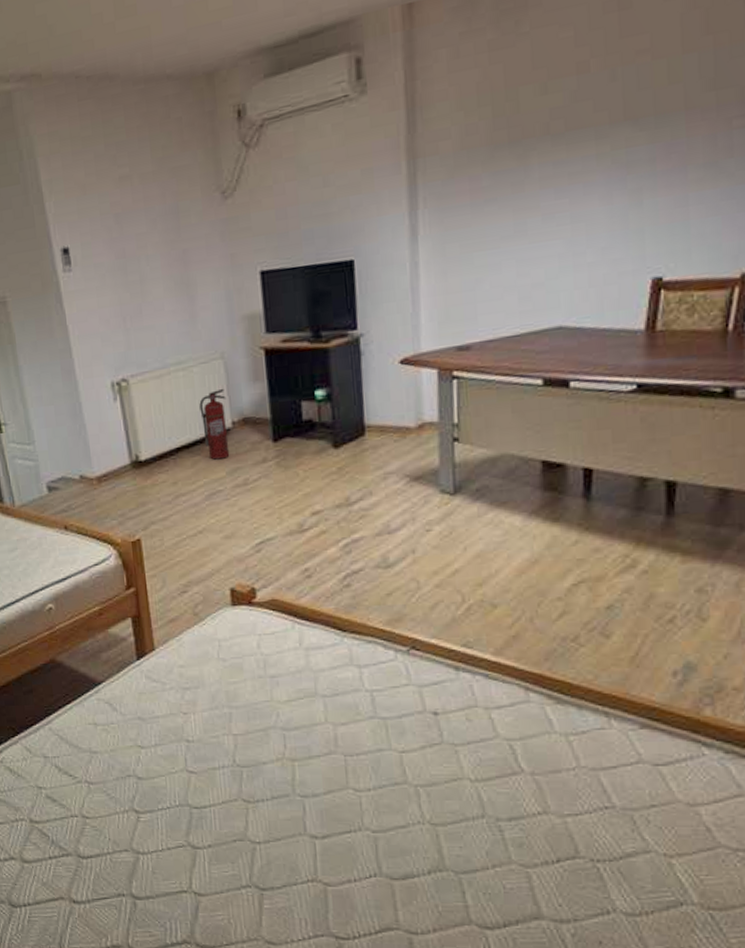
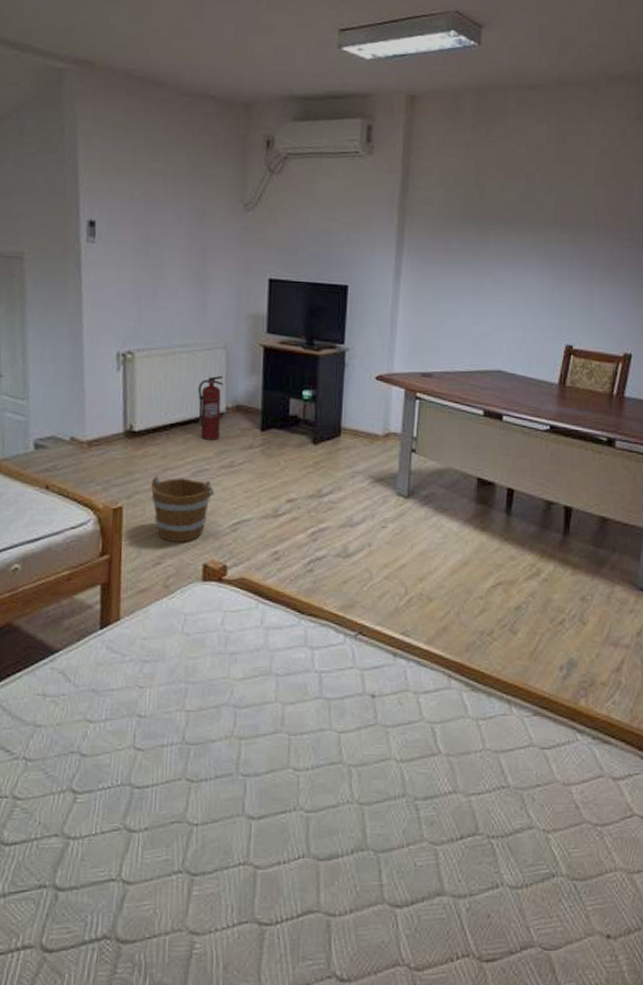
bucket: none [165,502,232,569] -> present [151,476,215,542]

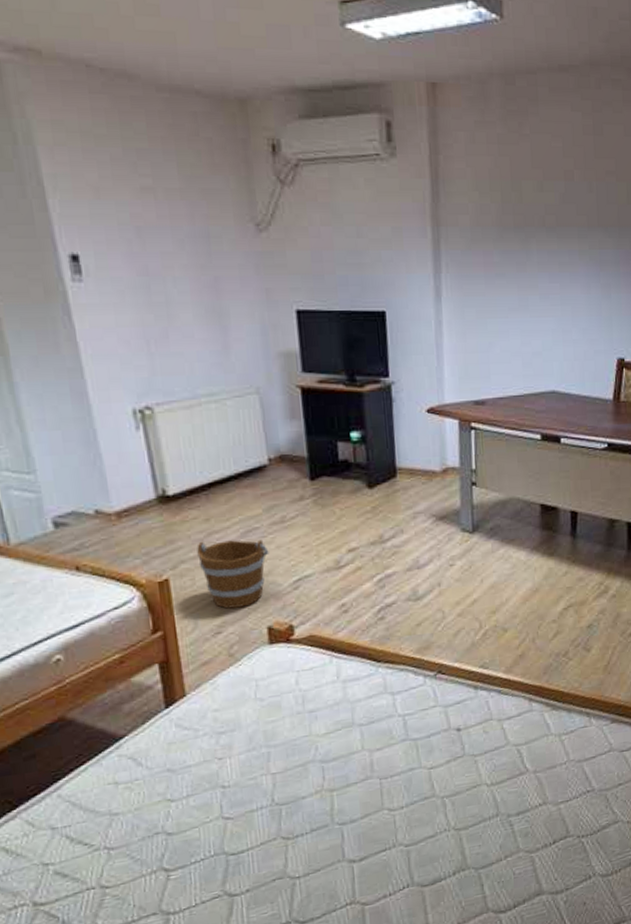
fire extinguisher: present [198,375,224,440] -> none [233,424,266,497]

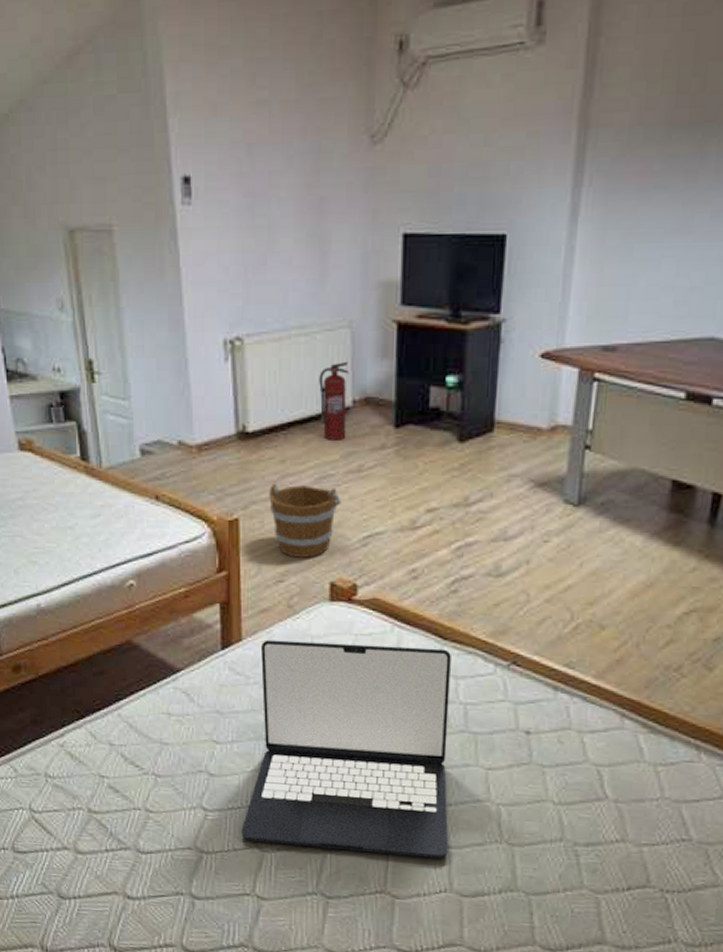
laptop: none [205,670,406,890] -> present [241,639,451,859]
fire extinguisher: none [233,424,266,497] -> present [319,361,350,440]

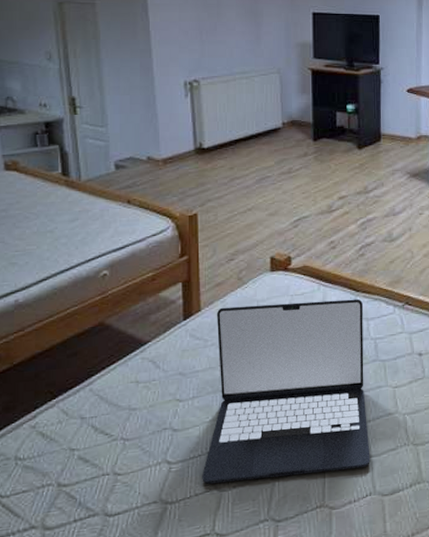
bucket: present [269,483,342,558] -> none [221,185,277,240]
fire extinguisher: present [319,361,350,440] -> none [257,96,279,151]

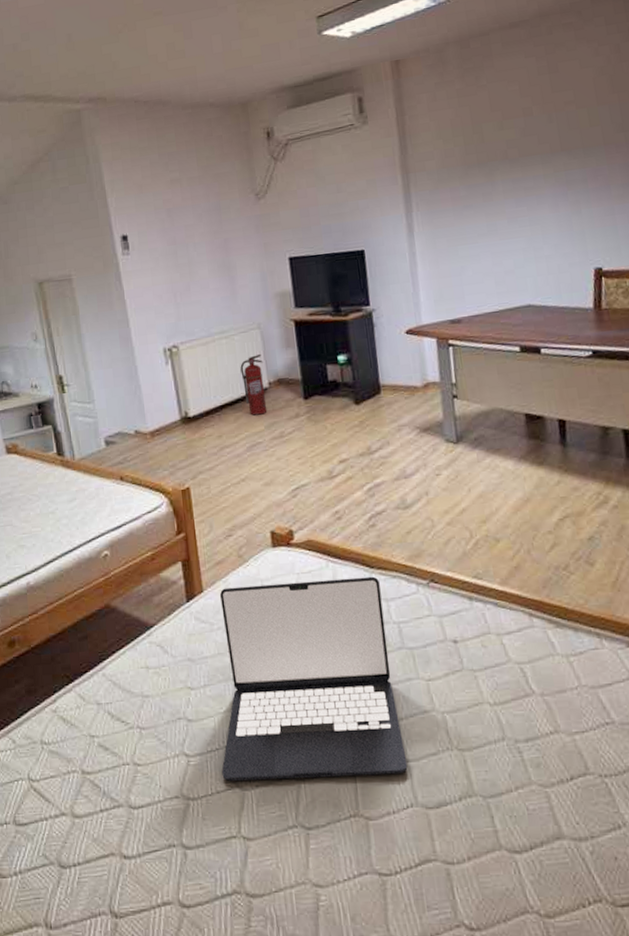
fire extinguisher: none [257,96,279,151] -> present [240,353,267,416]

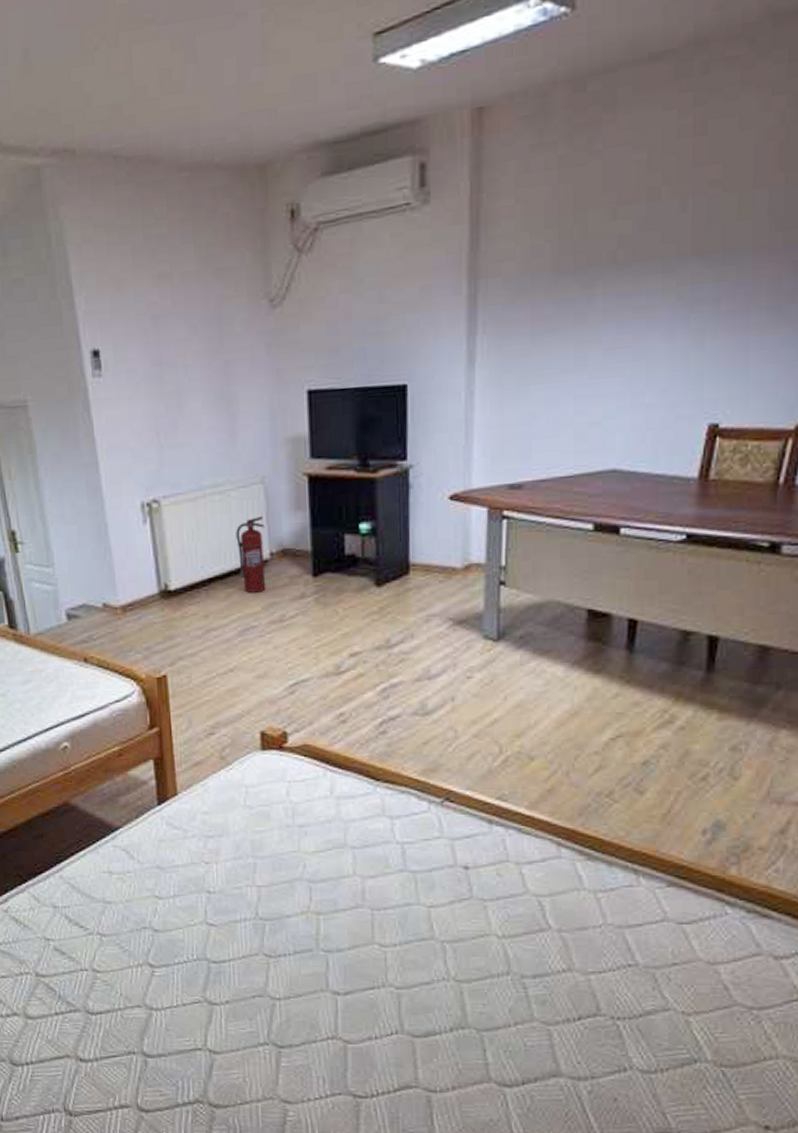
laptop: present [219,576,408,781] -> none [189,790,396,1001]

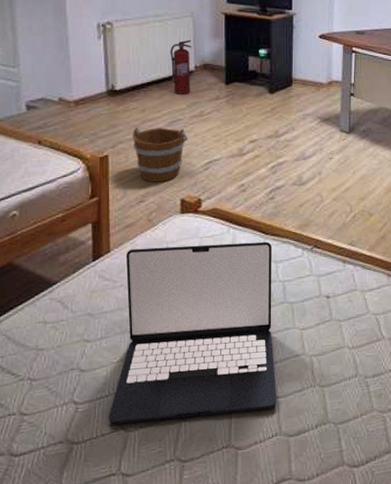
laptop: none [189,790,396,1001] -> present [108,241,277,424]
bucket: none [195,638,266,710] -> present [133,127,188,182]

